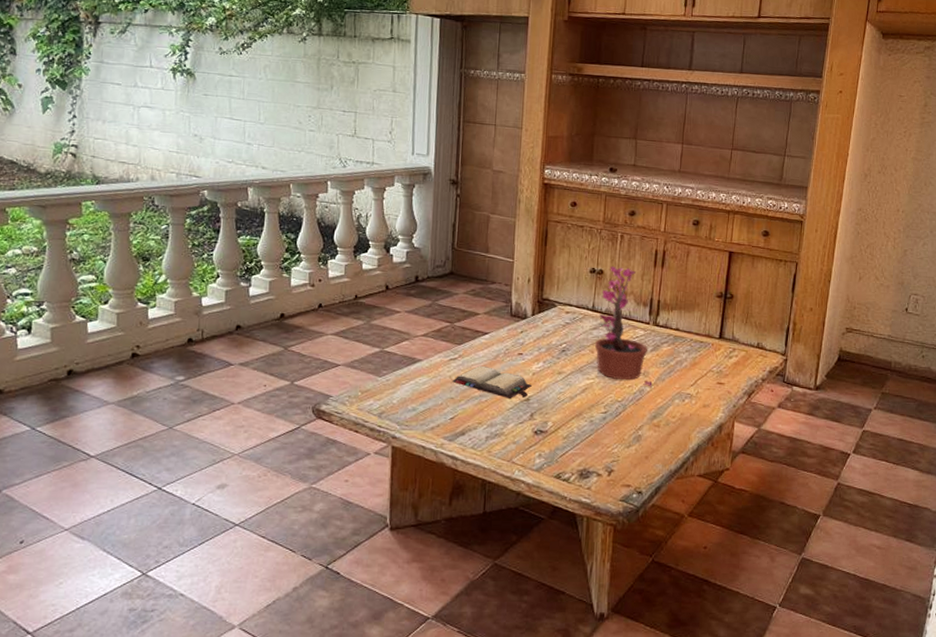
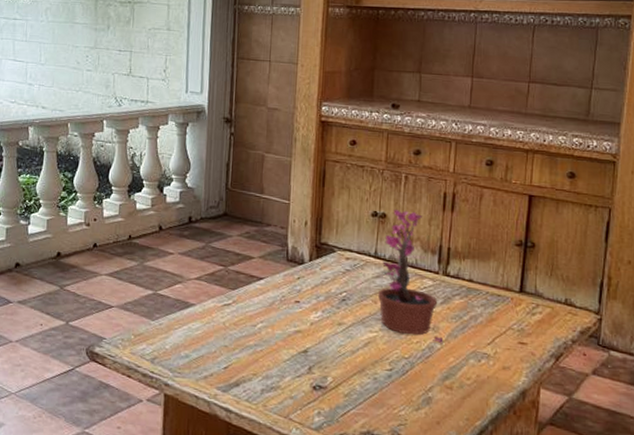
hardback book: present [452,365,532,398] -> none [226,312,310,349]

